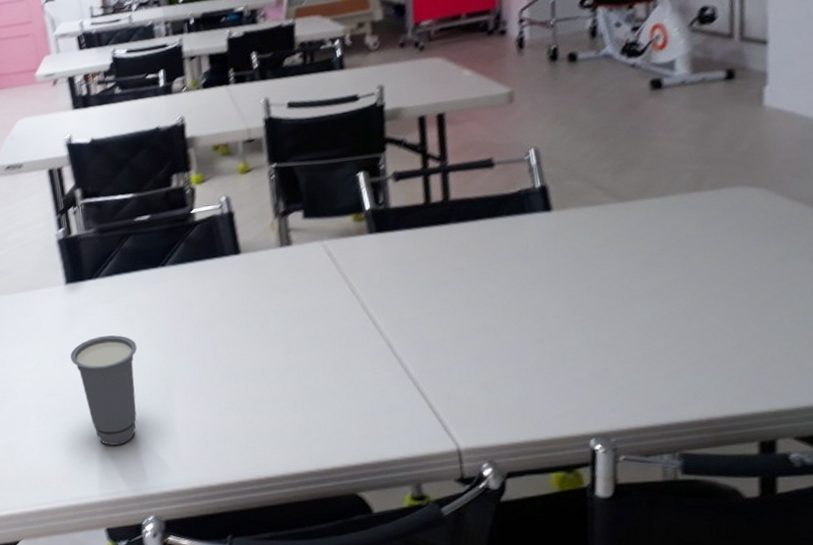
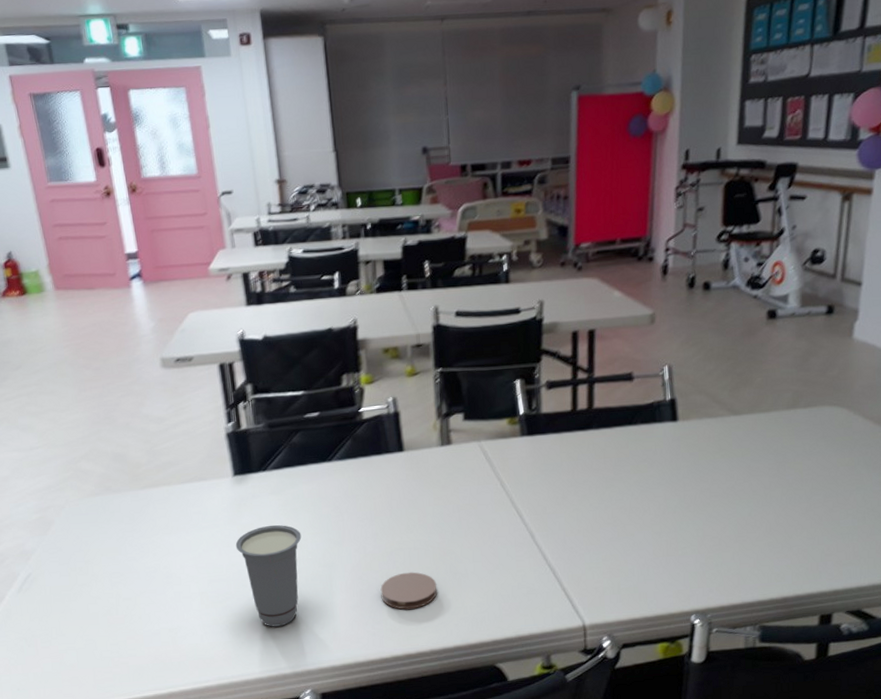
coaster: none [223,386,286,428] -> present [380,572,438,610]

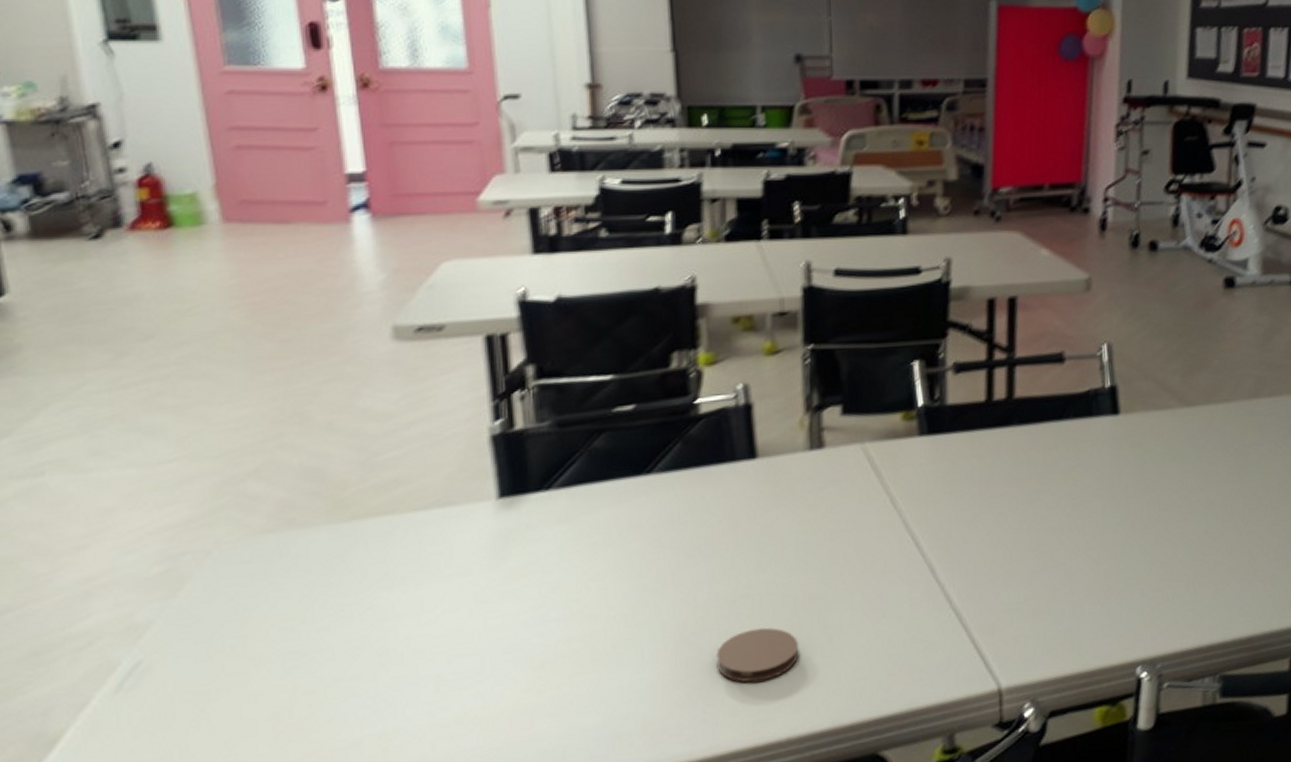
cup: present [235,525,302,627] -> none [496,567,601,721]

